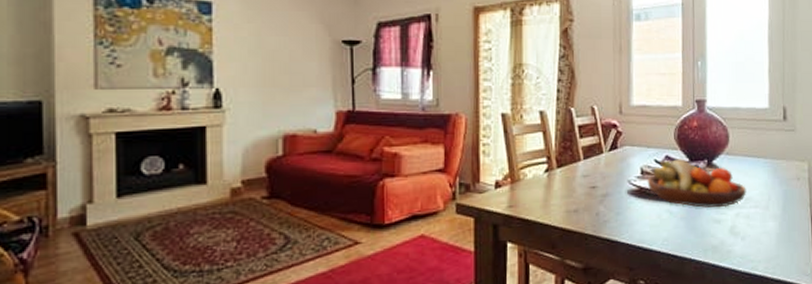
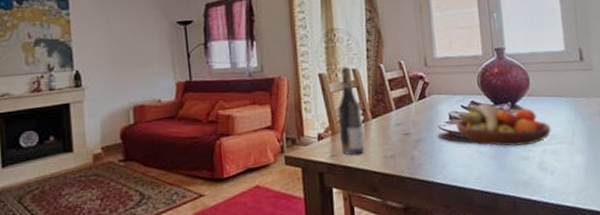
wine bottle: none [519,107,548,207] -> present [337,66,366,156]

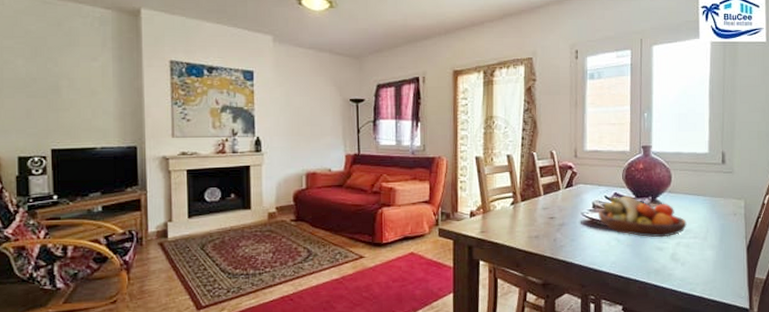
wine bottle: present [337,66,366,156] -> none [489,152,513,233]

